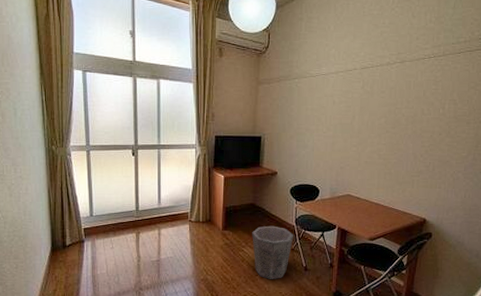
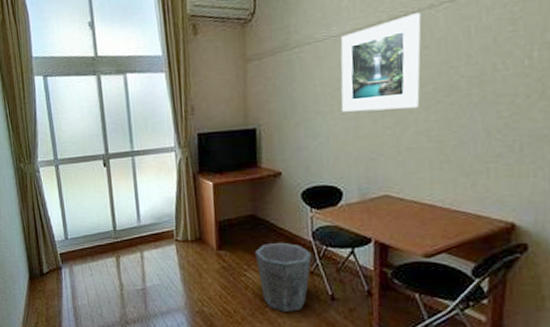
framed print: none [323,67,382,134] -> present [340,13,421,112]

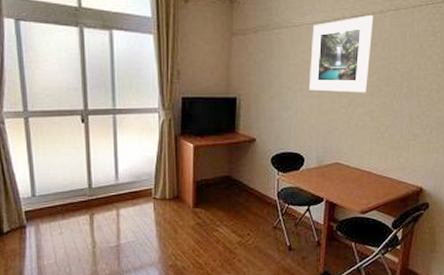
waste bin: present [255,242,312,312] -> none [228,201,276,262]

